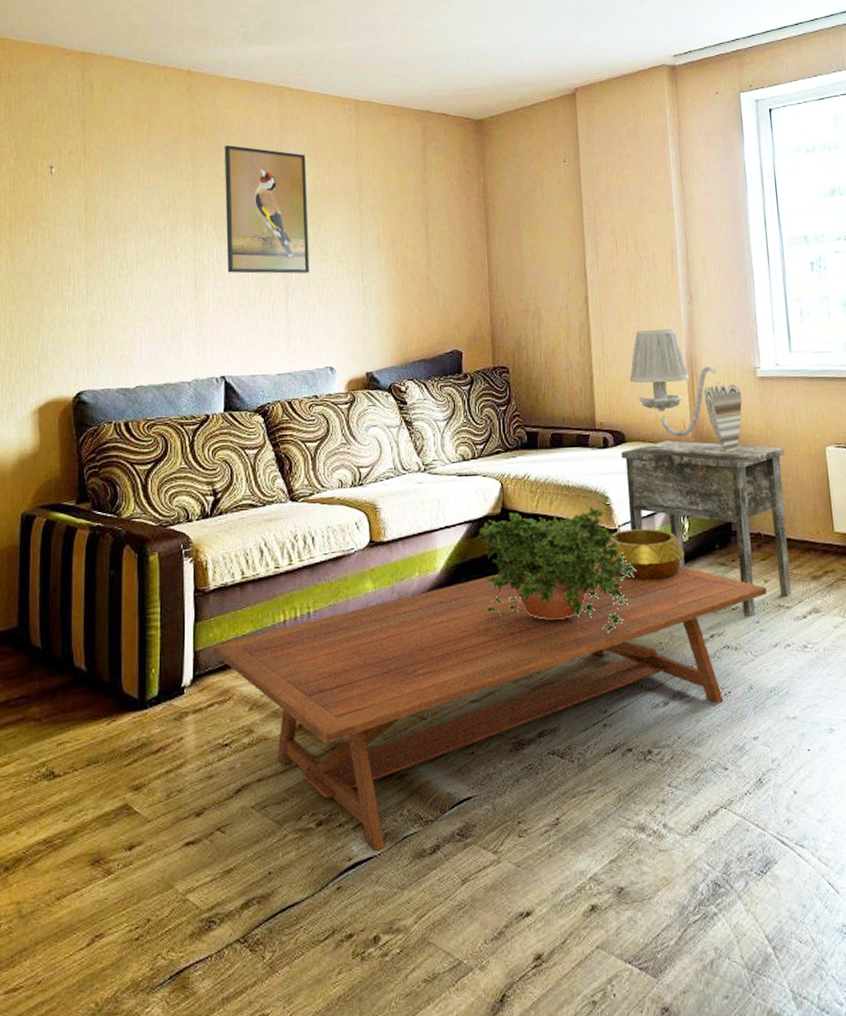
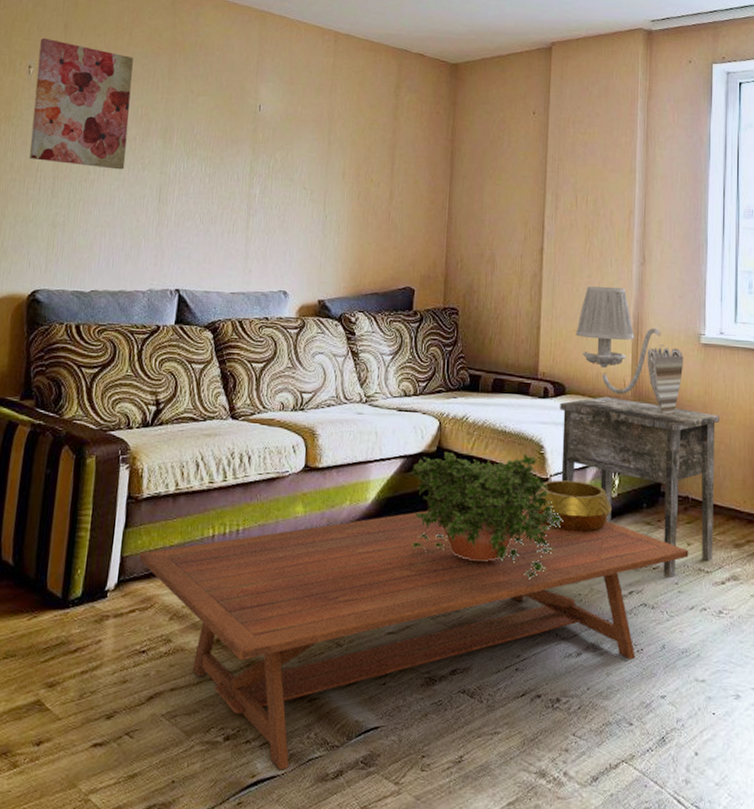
wall art: none [59,136,157,262] -> present [29,37,134,170]
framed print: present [224,145,310,274] -> none [192,63,281,197]

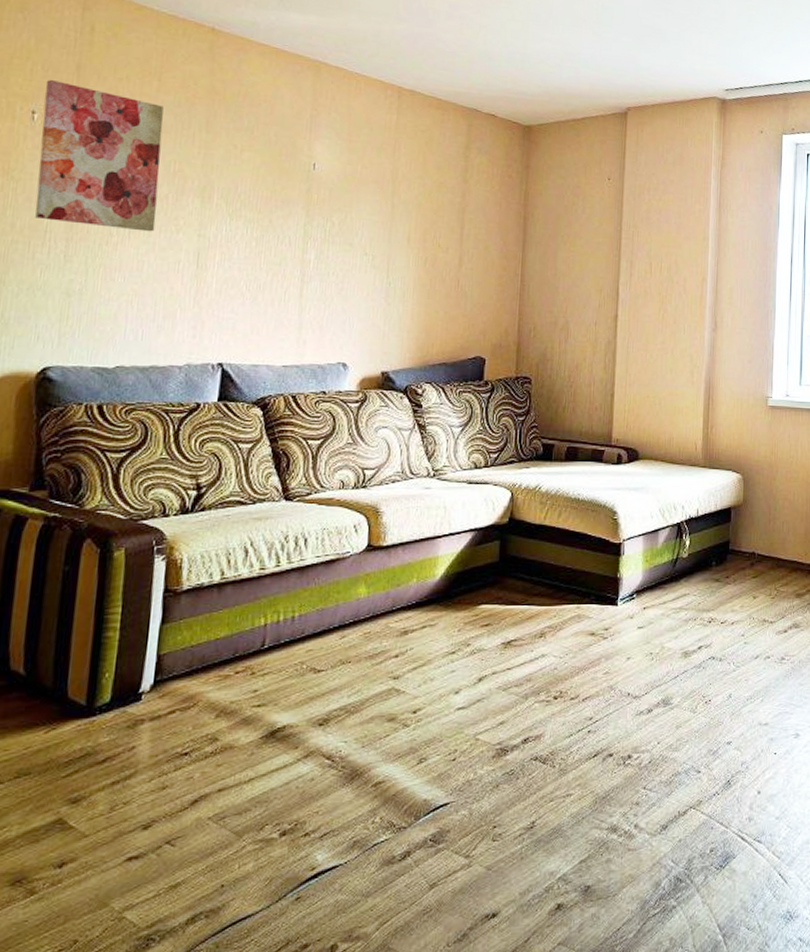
coffee table: present [139,495,689,770] -> none [179,560,755,859]
potted plant: present [411,451,563,579] -> none [481,520,636,643]
decorative bowl: present [535,480,613,533] -> none [608,544,684,594]
side table: present [560,397,720,579] -> none [633,461,784,631]
wall sconce: present [575,286,684,415] -> none [649,352,753,476]

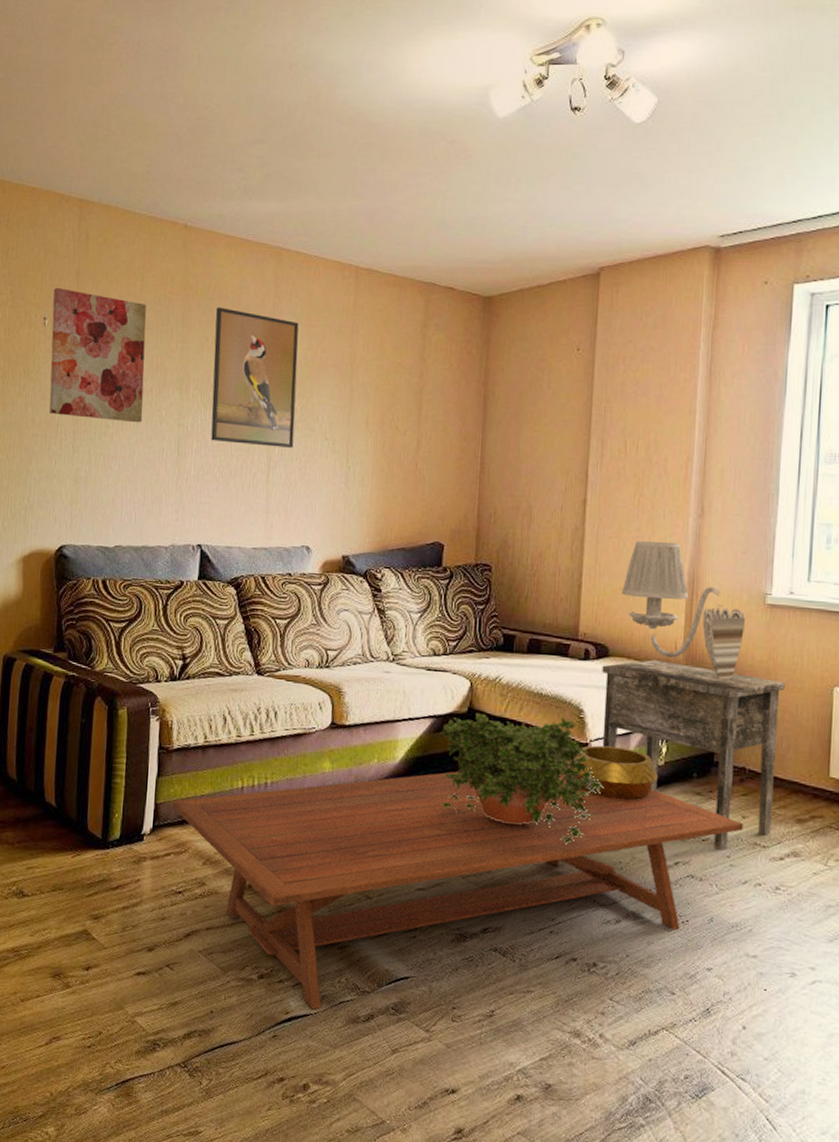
coffee table: none [179,560,755,859] -> present [172,760,744,1010]
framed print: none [237,115,338,262] -> present [211,307,299,448]
potted plant: none [481,520,636,643] -> present [441,712,604,845]
decorative bowl: none [608,544,684,594] -> present [573,745,659,801]
side table: none [633,461,784,631] -> present [602,660,785,851]
wall sconce: none [649,352,753,476] -> present [621,541,746,681]

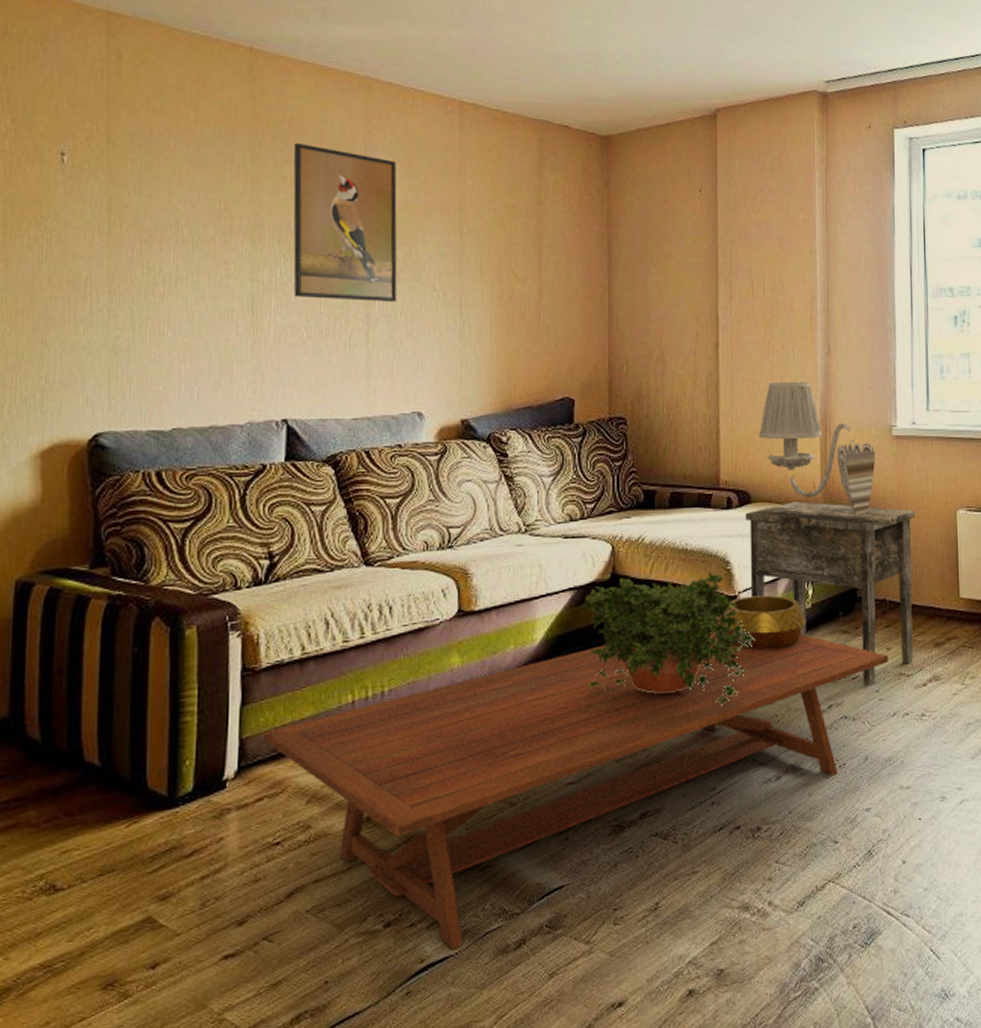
wall art: present [49,287,147,423] -> none [72,116,204,279]

